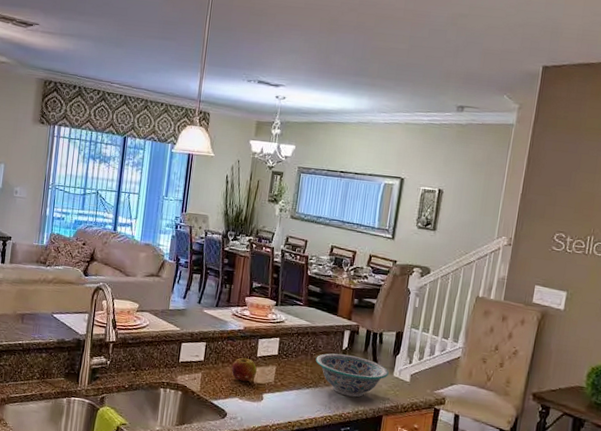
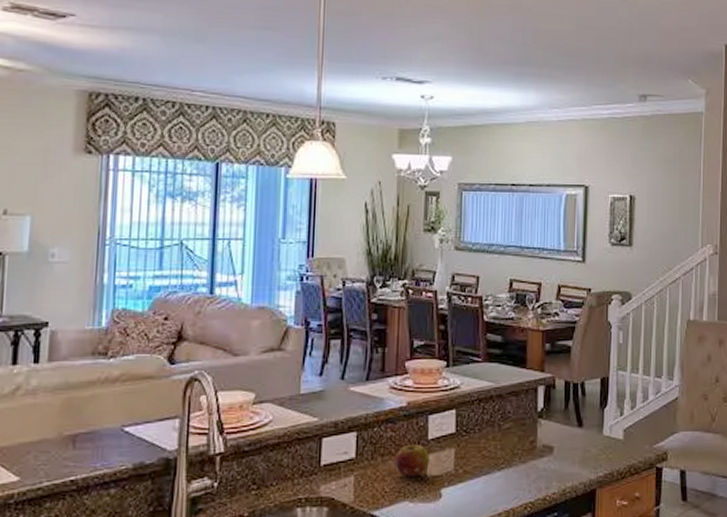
decorative bowl: present [315,353,389,398] -> none [505,417,597,472]

